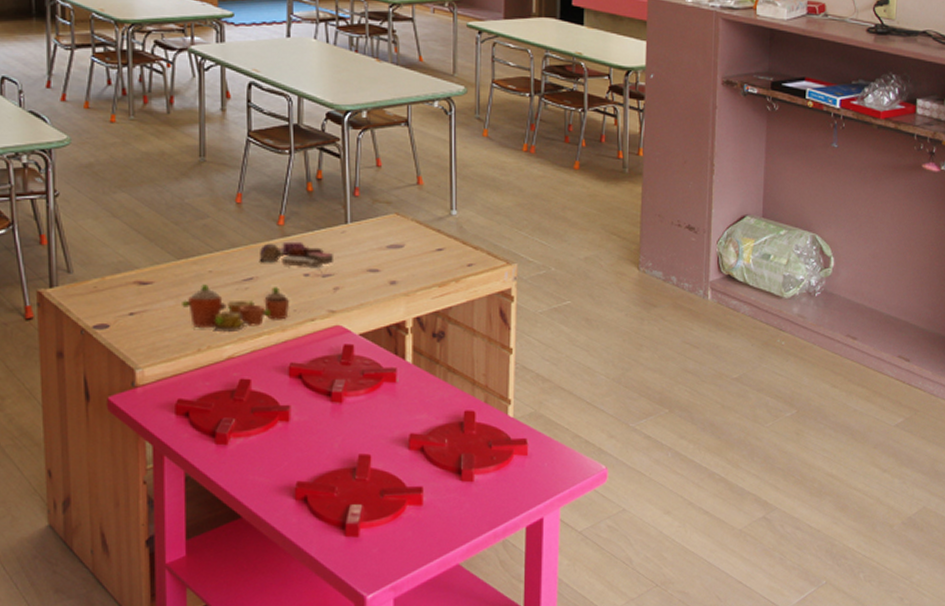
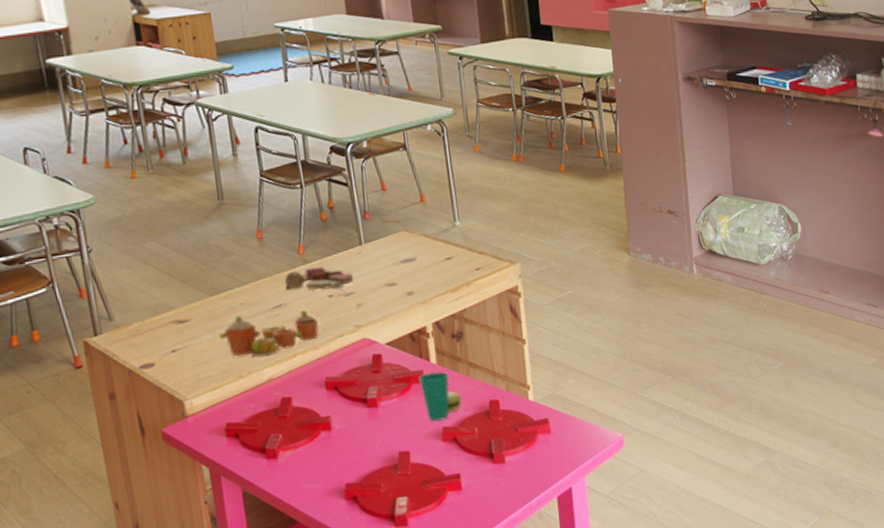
cup: none [391,372,435,427] -> present [419,371,463,422]

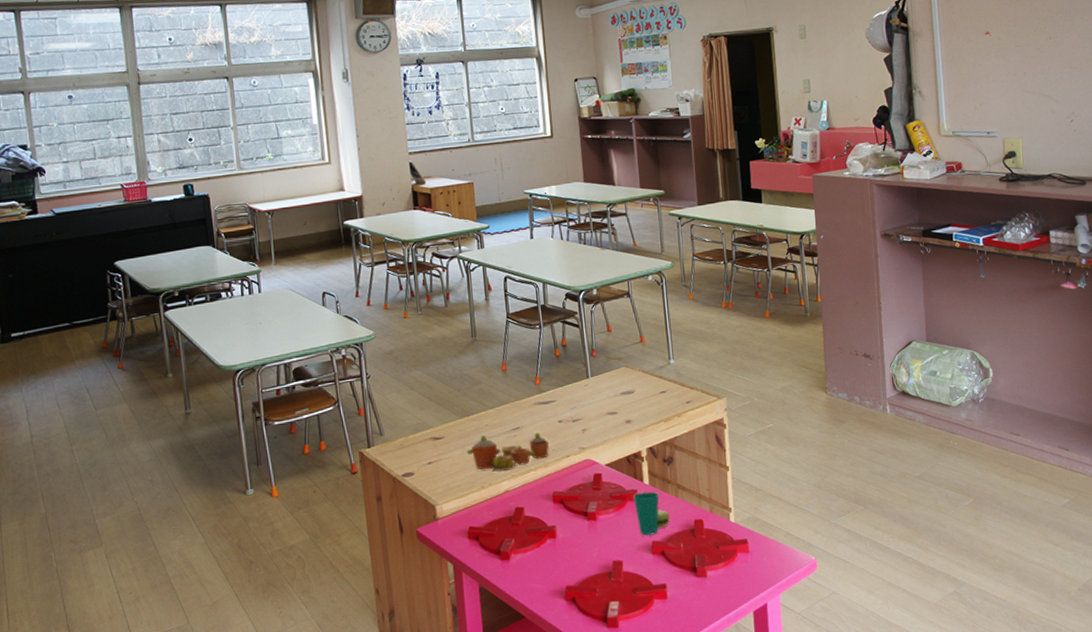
toy food set: present [285,266,354,290] -> none [522,395,581,416]

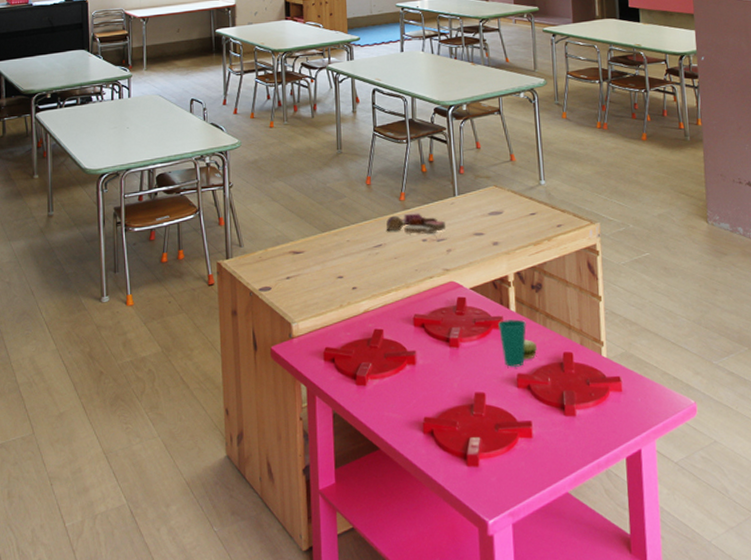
toy tea set: present [467,433,549,472] -> none [327,251,412,291]
toy food set: none [522,395,581,416] -> present [386,213,446,235]

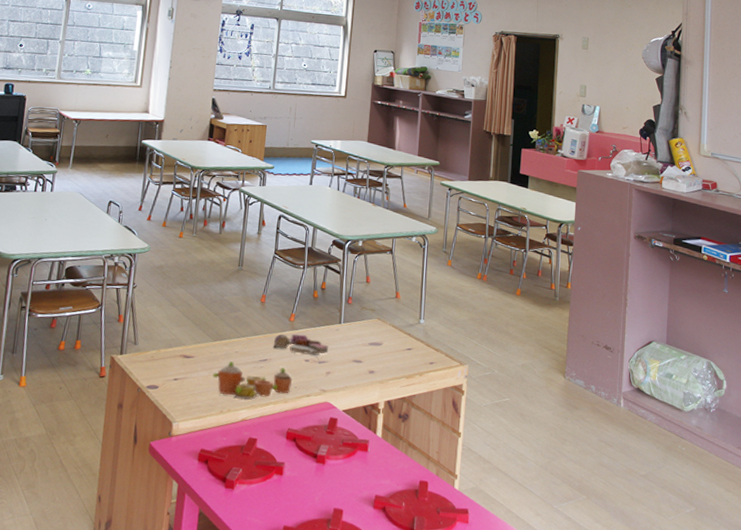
toy tea set: none [327,251,412,291] -> present [213,361,293,401]
cup: present [498,319,538,368] -> none [363,443,397,490]

